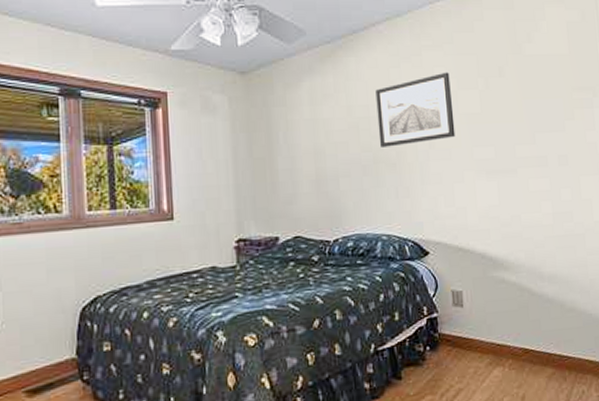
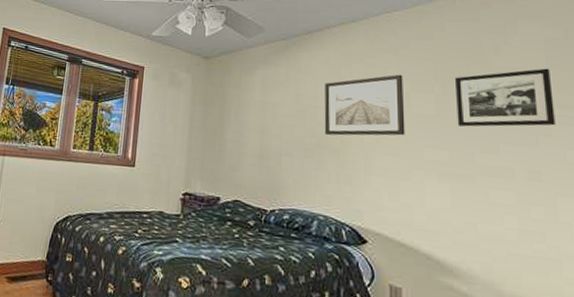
picture frame: none [495,52,578,120] -> present [454,68,556,127]

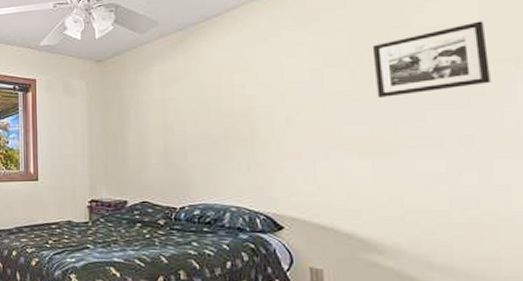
wall art: present [324,74,405,136] -> none [228,50,319,124]

